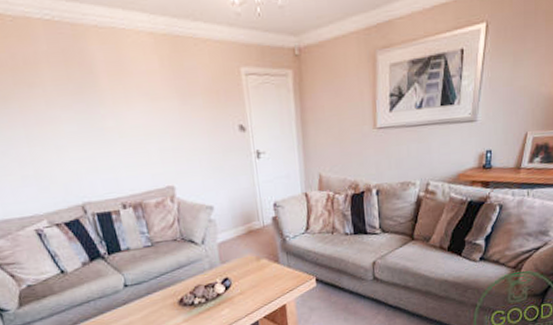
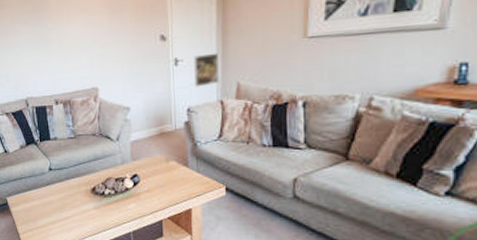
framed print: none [276,144,303,181] -> present [194,52,220,87]

